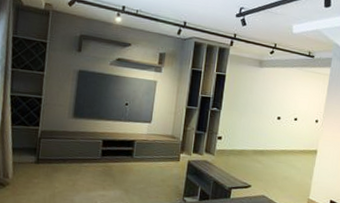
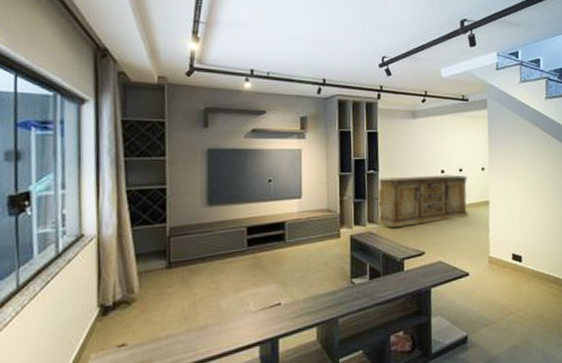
sideboard: none [212,115,301,162] -> present [376,175,469,228]

